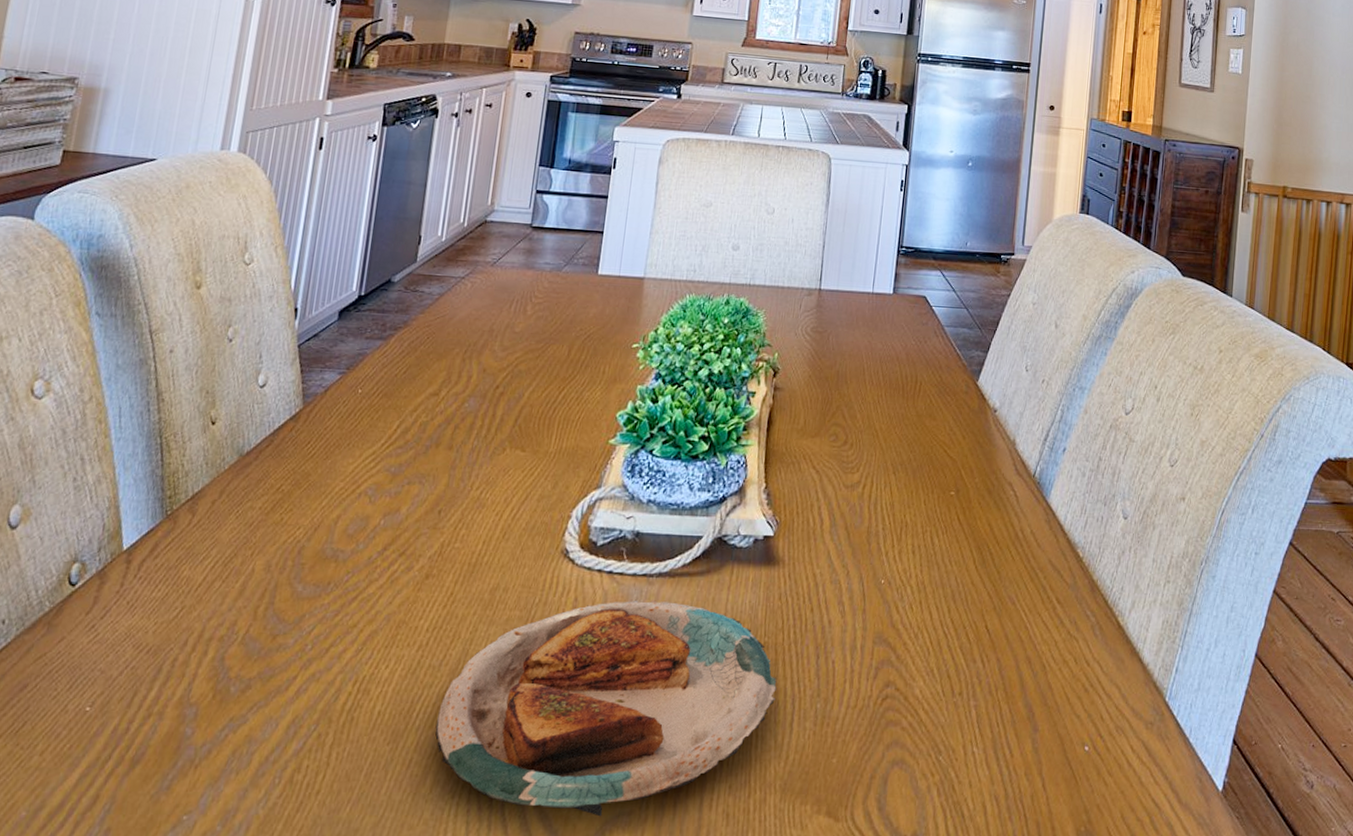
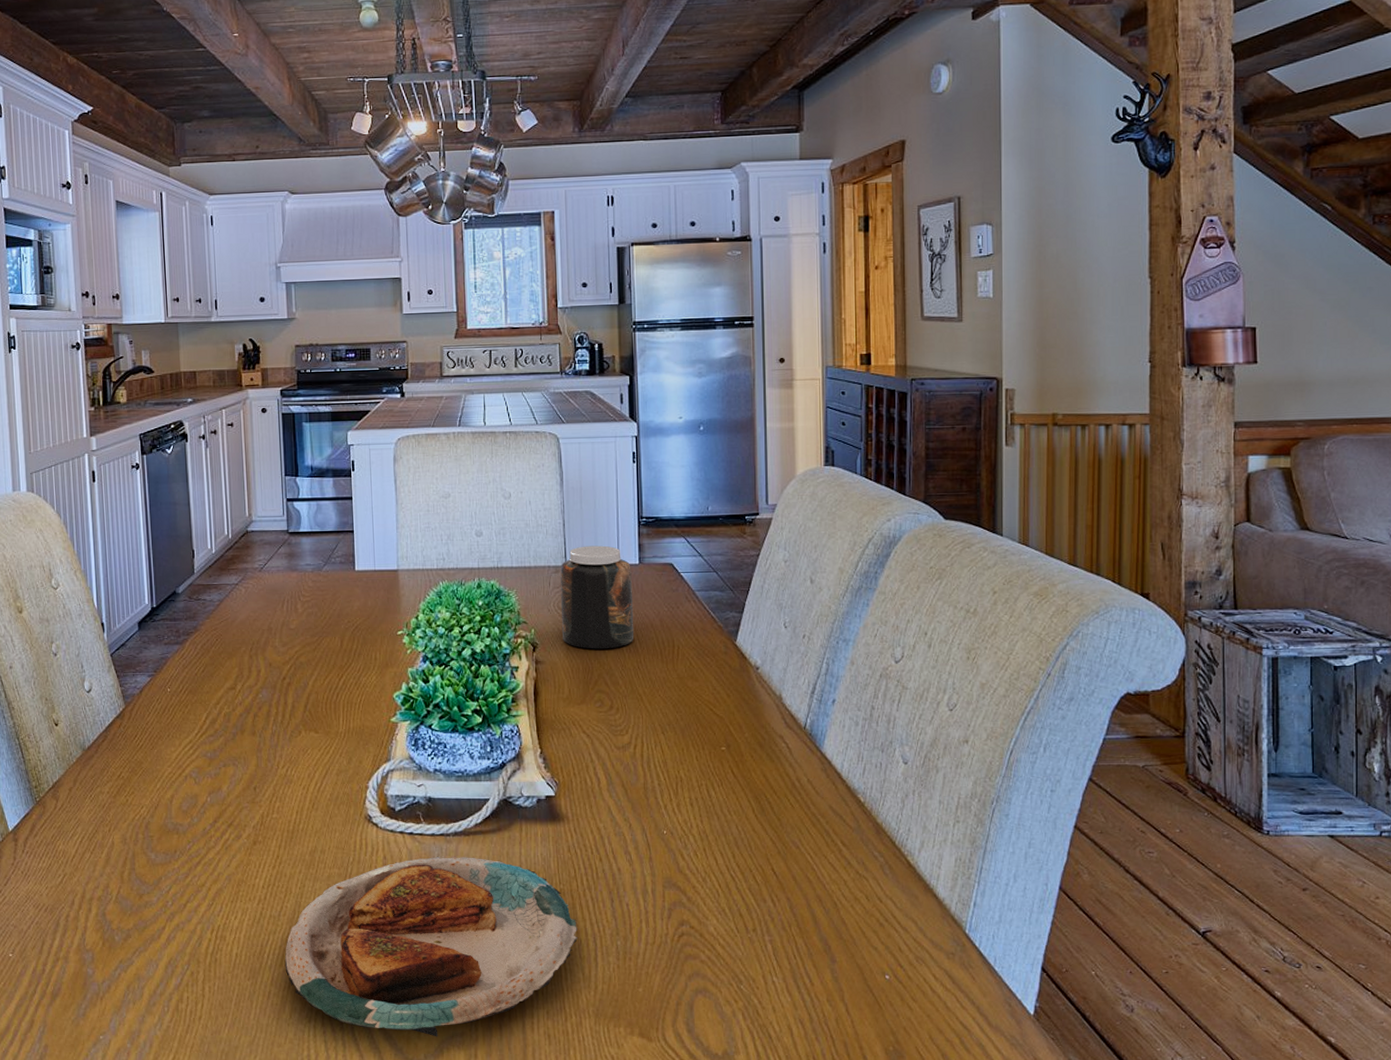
jar: none [806,270,885,380] -> present [560,545,634,649]

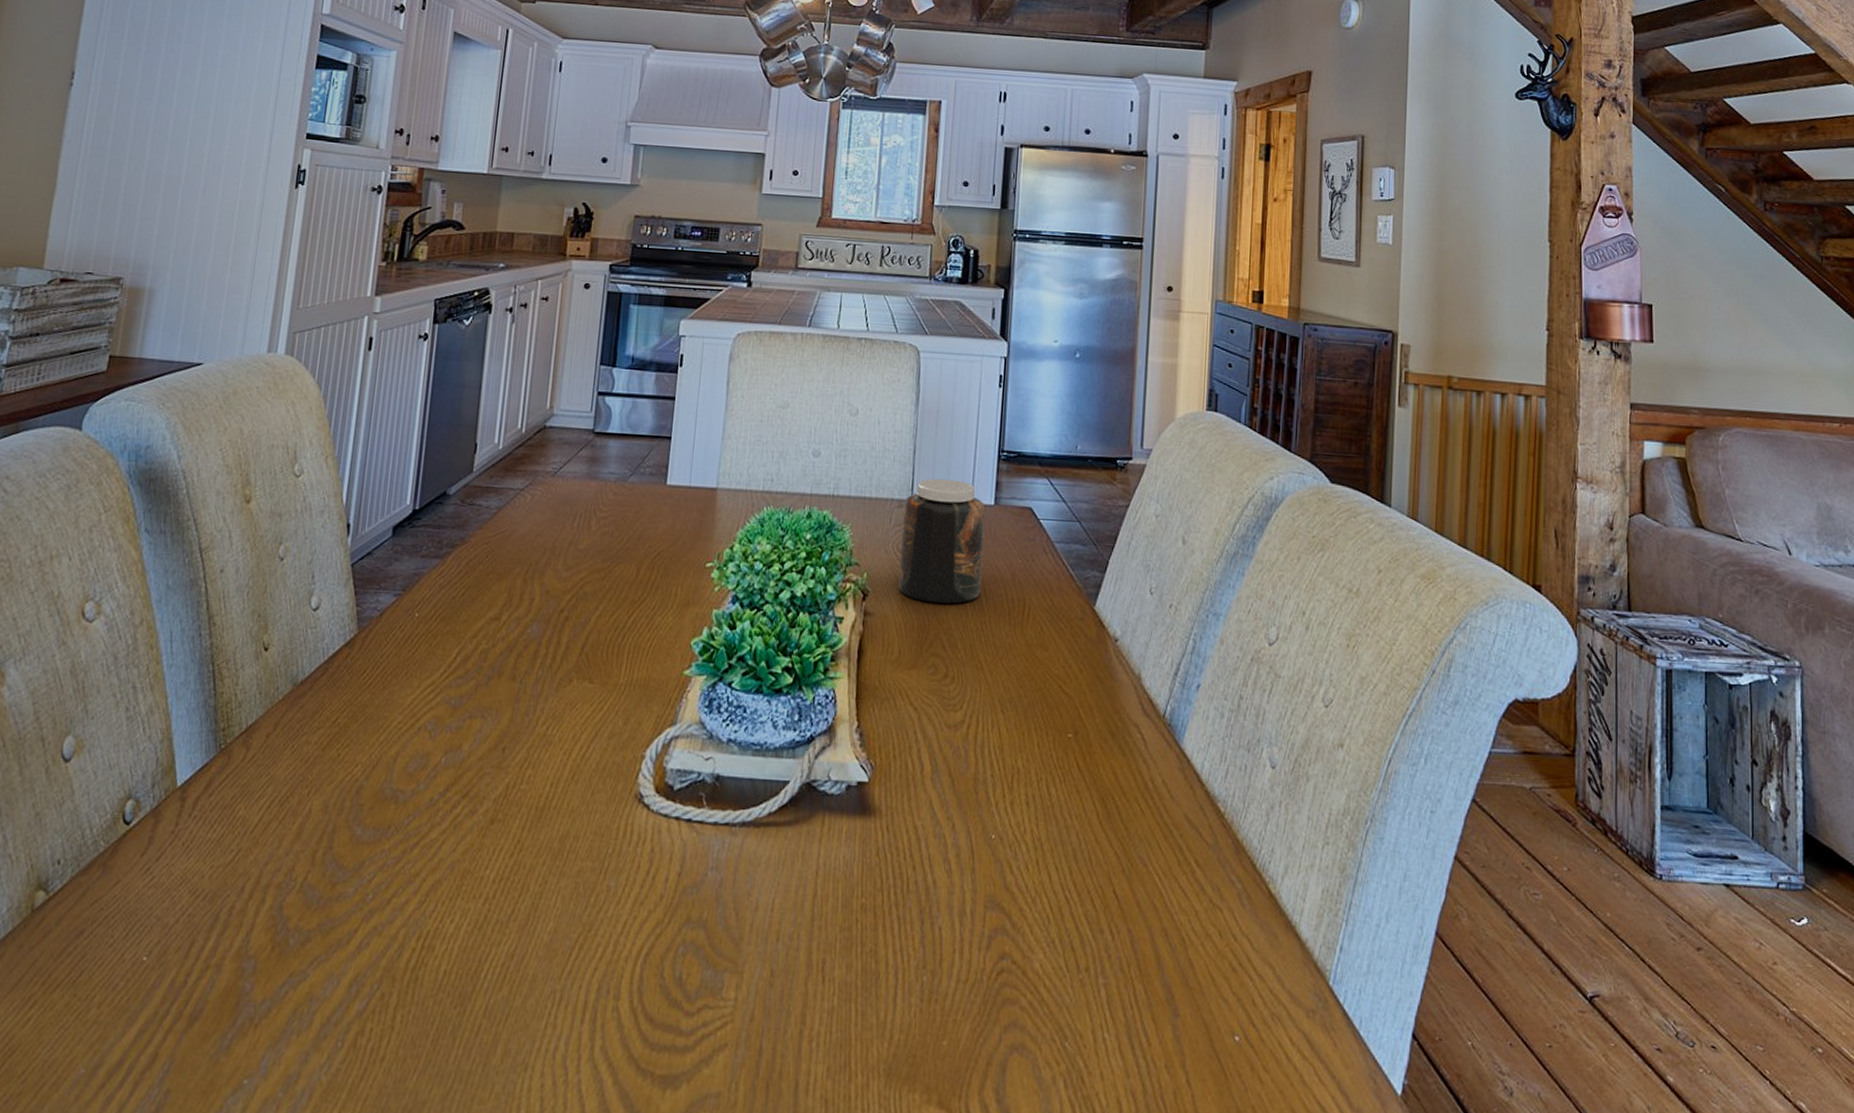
plate: present [284,856,578,1037] -> none [504,852,878,1098]

